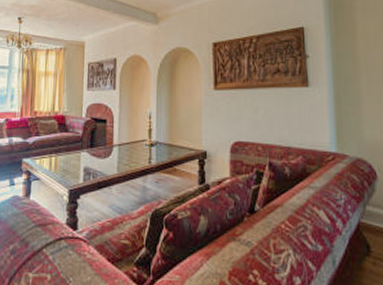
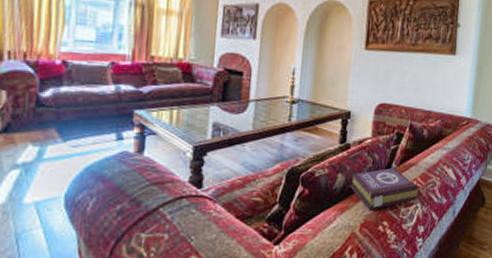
book: none [213,209,288,257] -> present [349,167,418,210]

